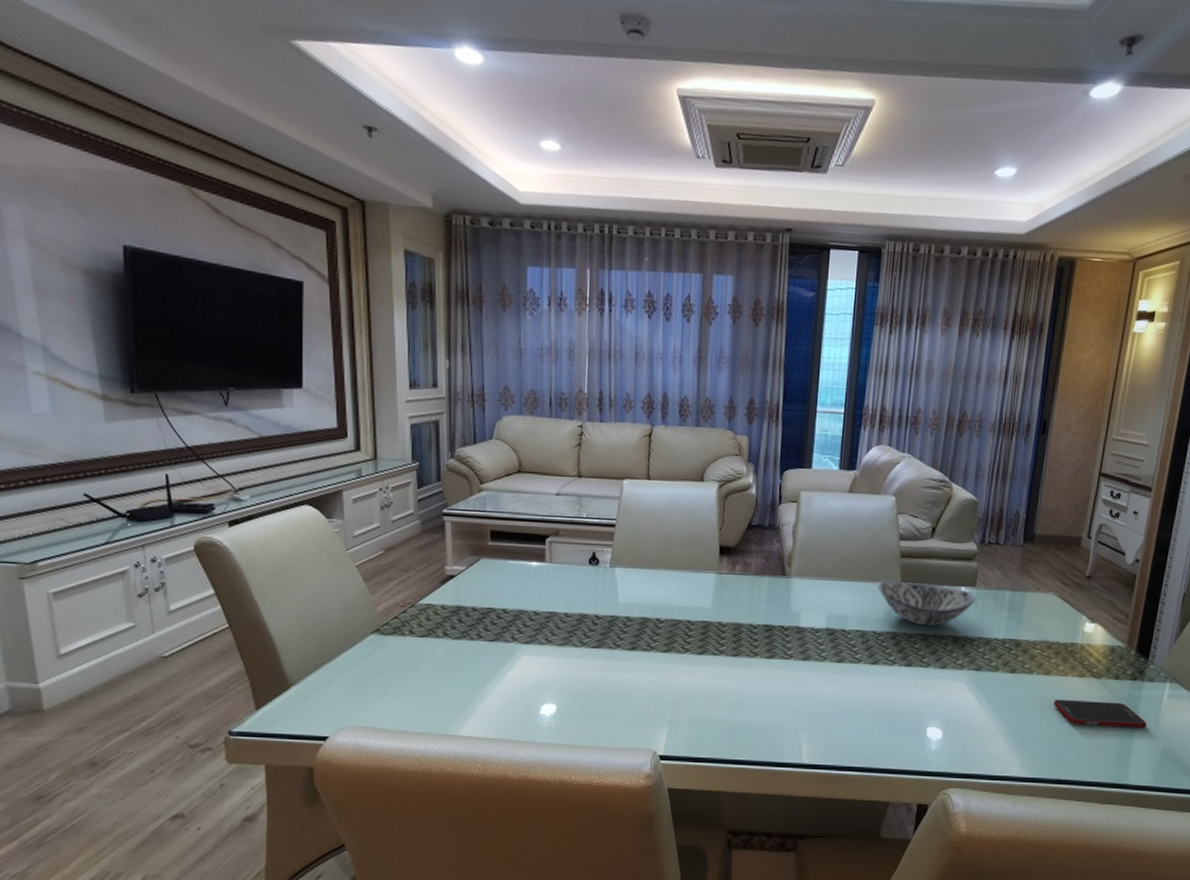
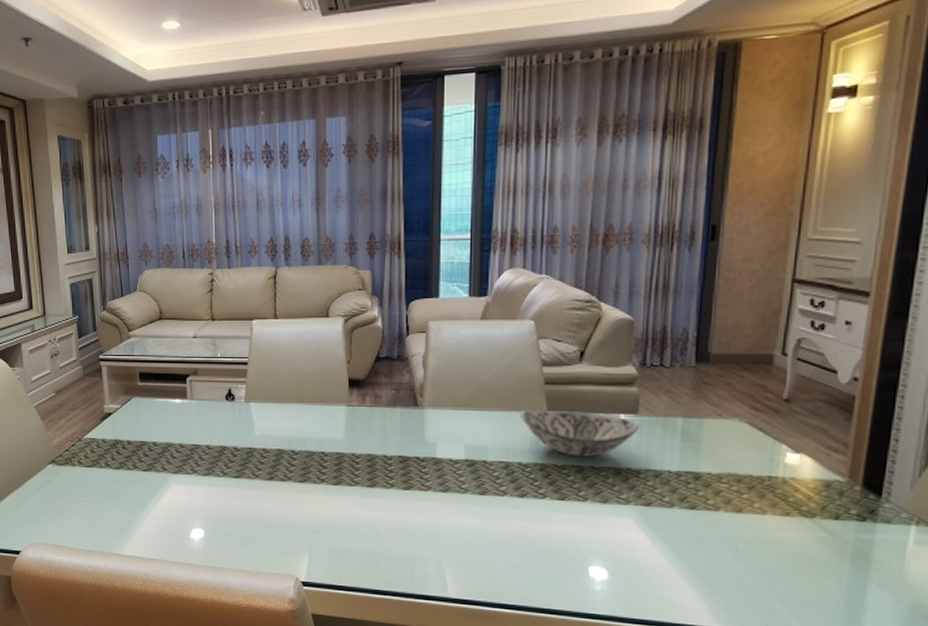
cell phone: present [1053,699,1147,729] -> none [750,540,885,580]

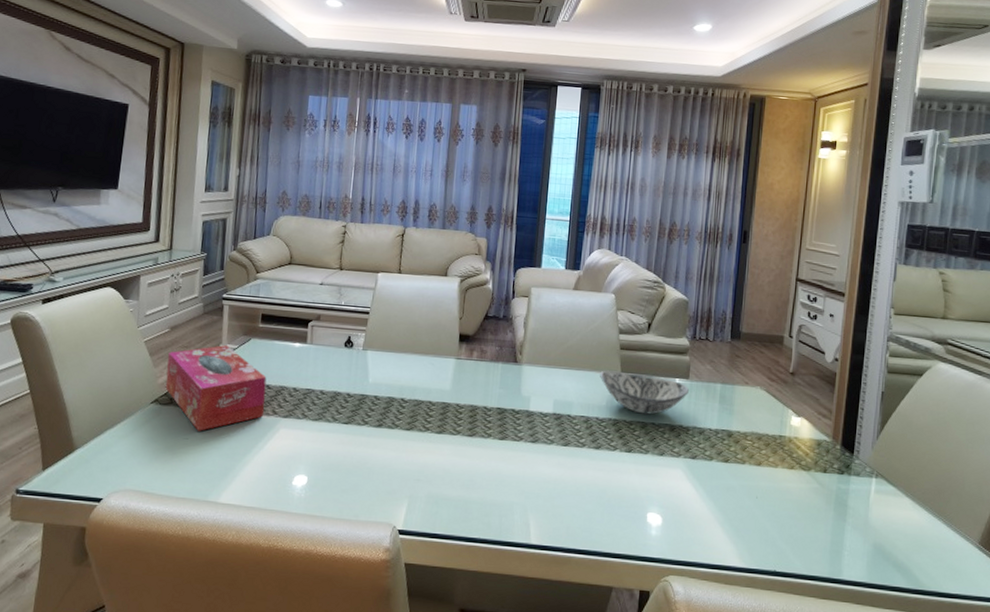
tissue box: none [57,405,155,489] -> present [165,344,267,431]

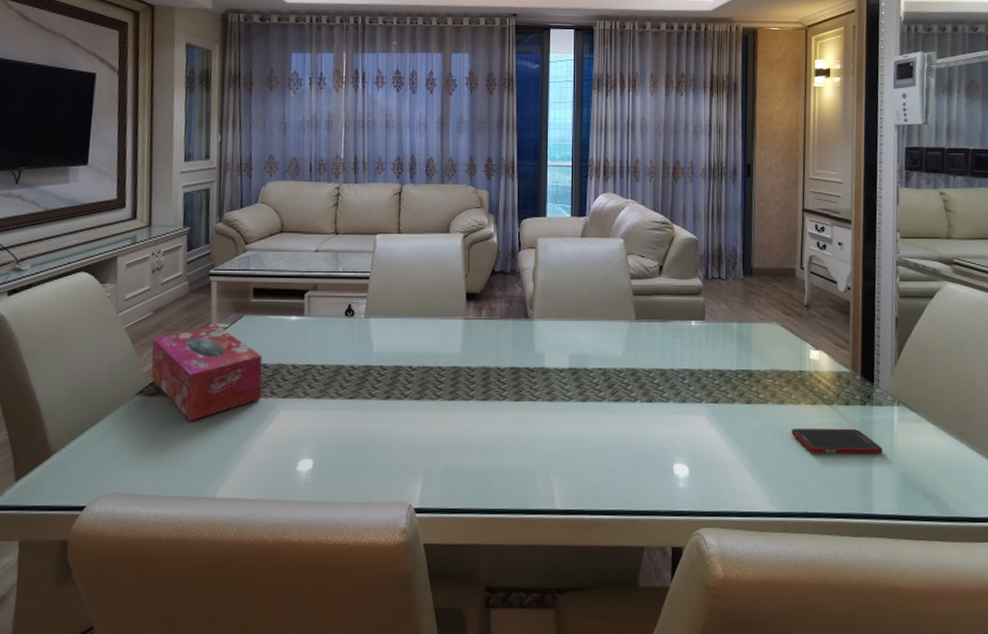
decorative bowl: present [600,370,689,415] -> none [614,318,705,361]
cell phone: none [766,489,856,523] -> present [791,428,882,454]

